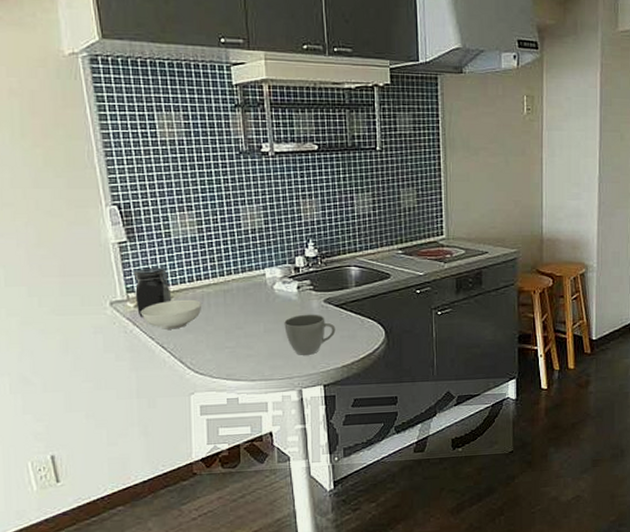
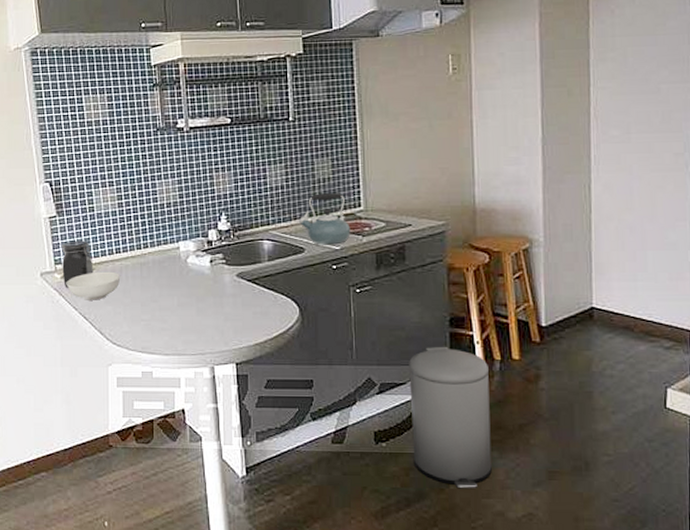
cup: present [284,314,336,355] -> none [197,288,248,331]
kettle: none [384,222,433,271] -> present [298,193,351,245]
pedal bin: none [483,360,549,482] -> present [409,346,492,489]

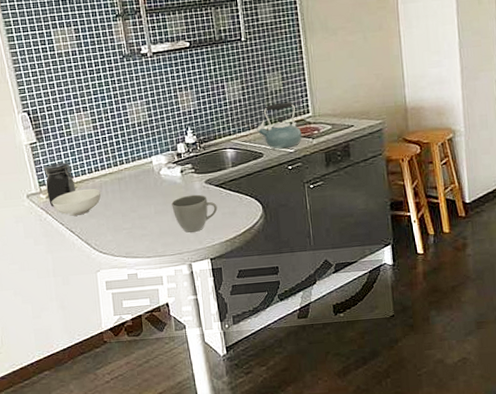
cup: none [197,288,248,331] -> present [171,194,218,233]
pedal bin: present [409,346,492,489] -> none [358,227,432,345]

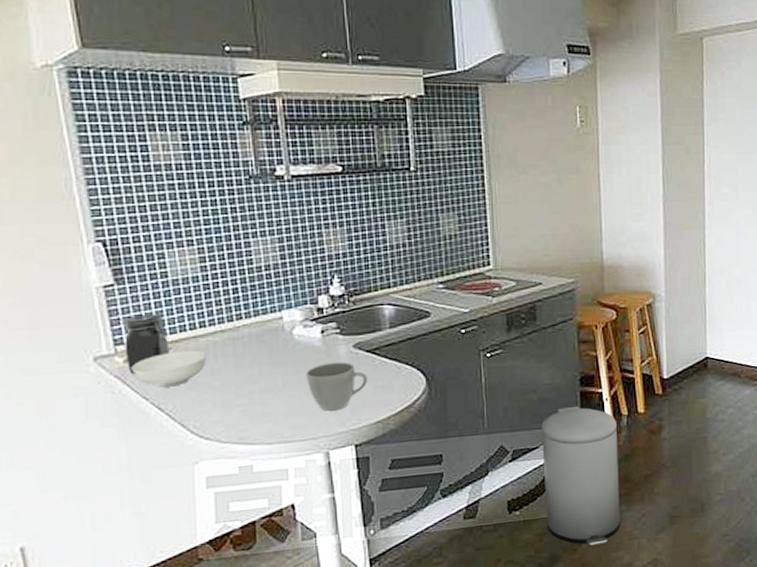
kettle: present [256,102,302,150] -> none [423,251,480,308]
pedal bin: none [358,227,432,345] -> present [541,405,621,547]

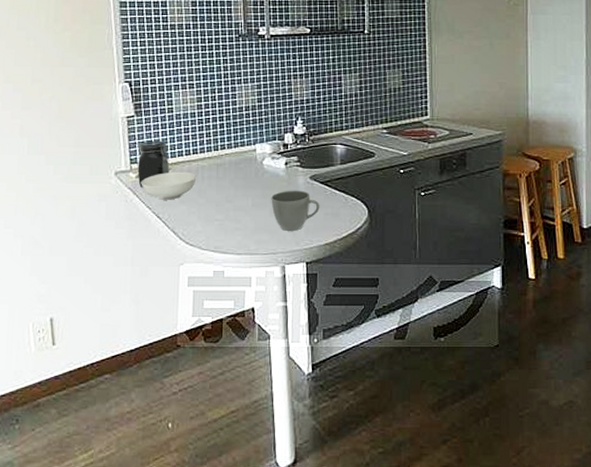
pedal bin: present [541,405,621,547] -> none [467,246,538,380]

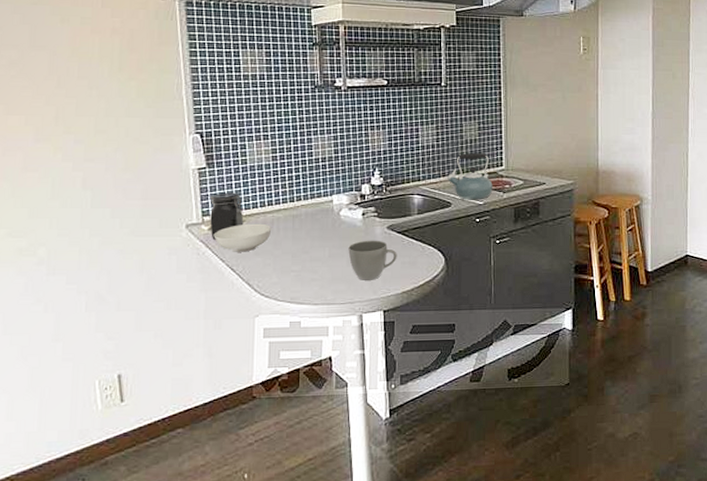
kettle: none [370,102,418,151] -> present [446,153,493,200]

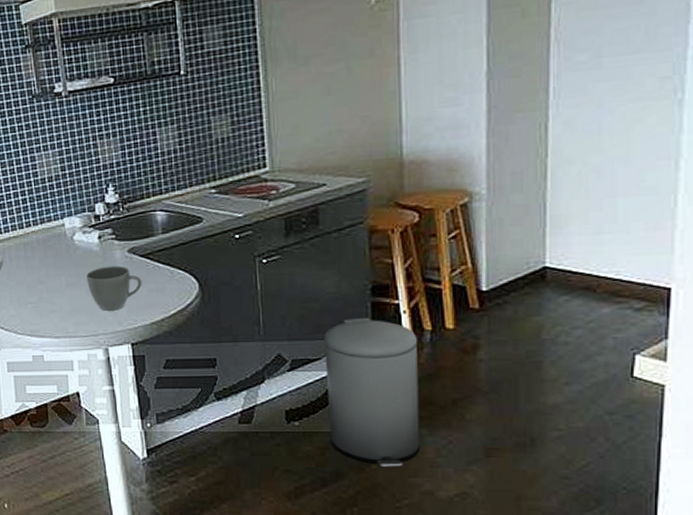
kettle: present [446,153,493,200] -> none [194,153,255,213]
pedal bin: none [540,290,606,416] -> present [324,317,420,468]

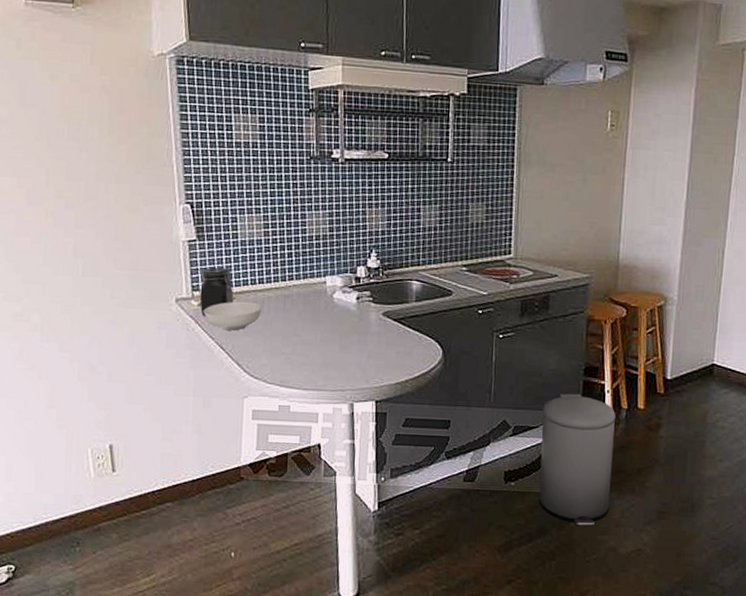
cup: present [86,265,142,311] -> none [341,326,392,368]

